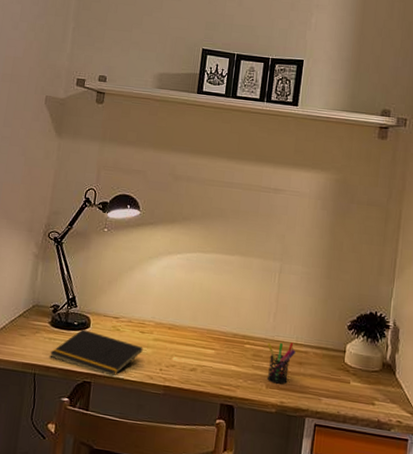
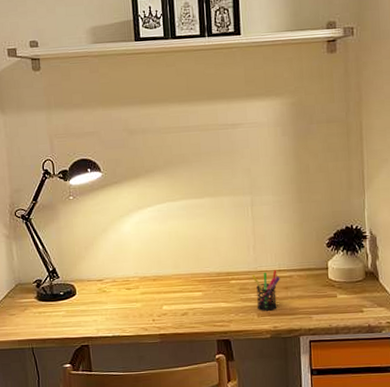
notepad: present [50,329,143,376] -> none [43,297,133,336]

